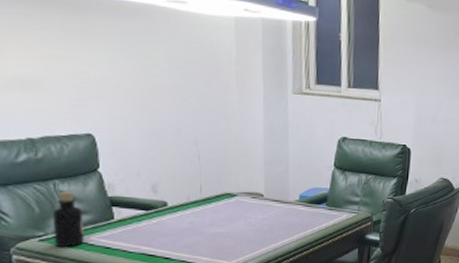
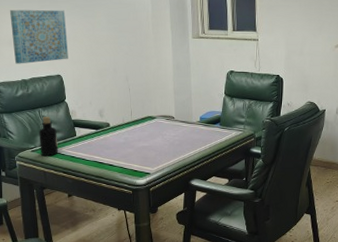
wall art: none [8,37,106,117] -> present [9,9,68,64]

